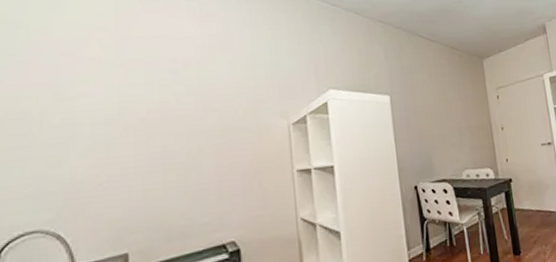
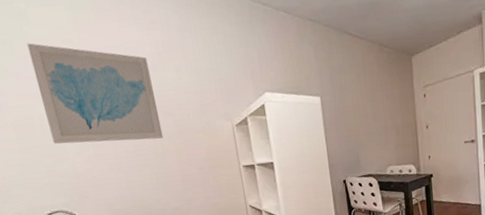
wall art: none [48,28,202,144] -> present [27,43,164,144]

